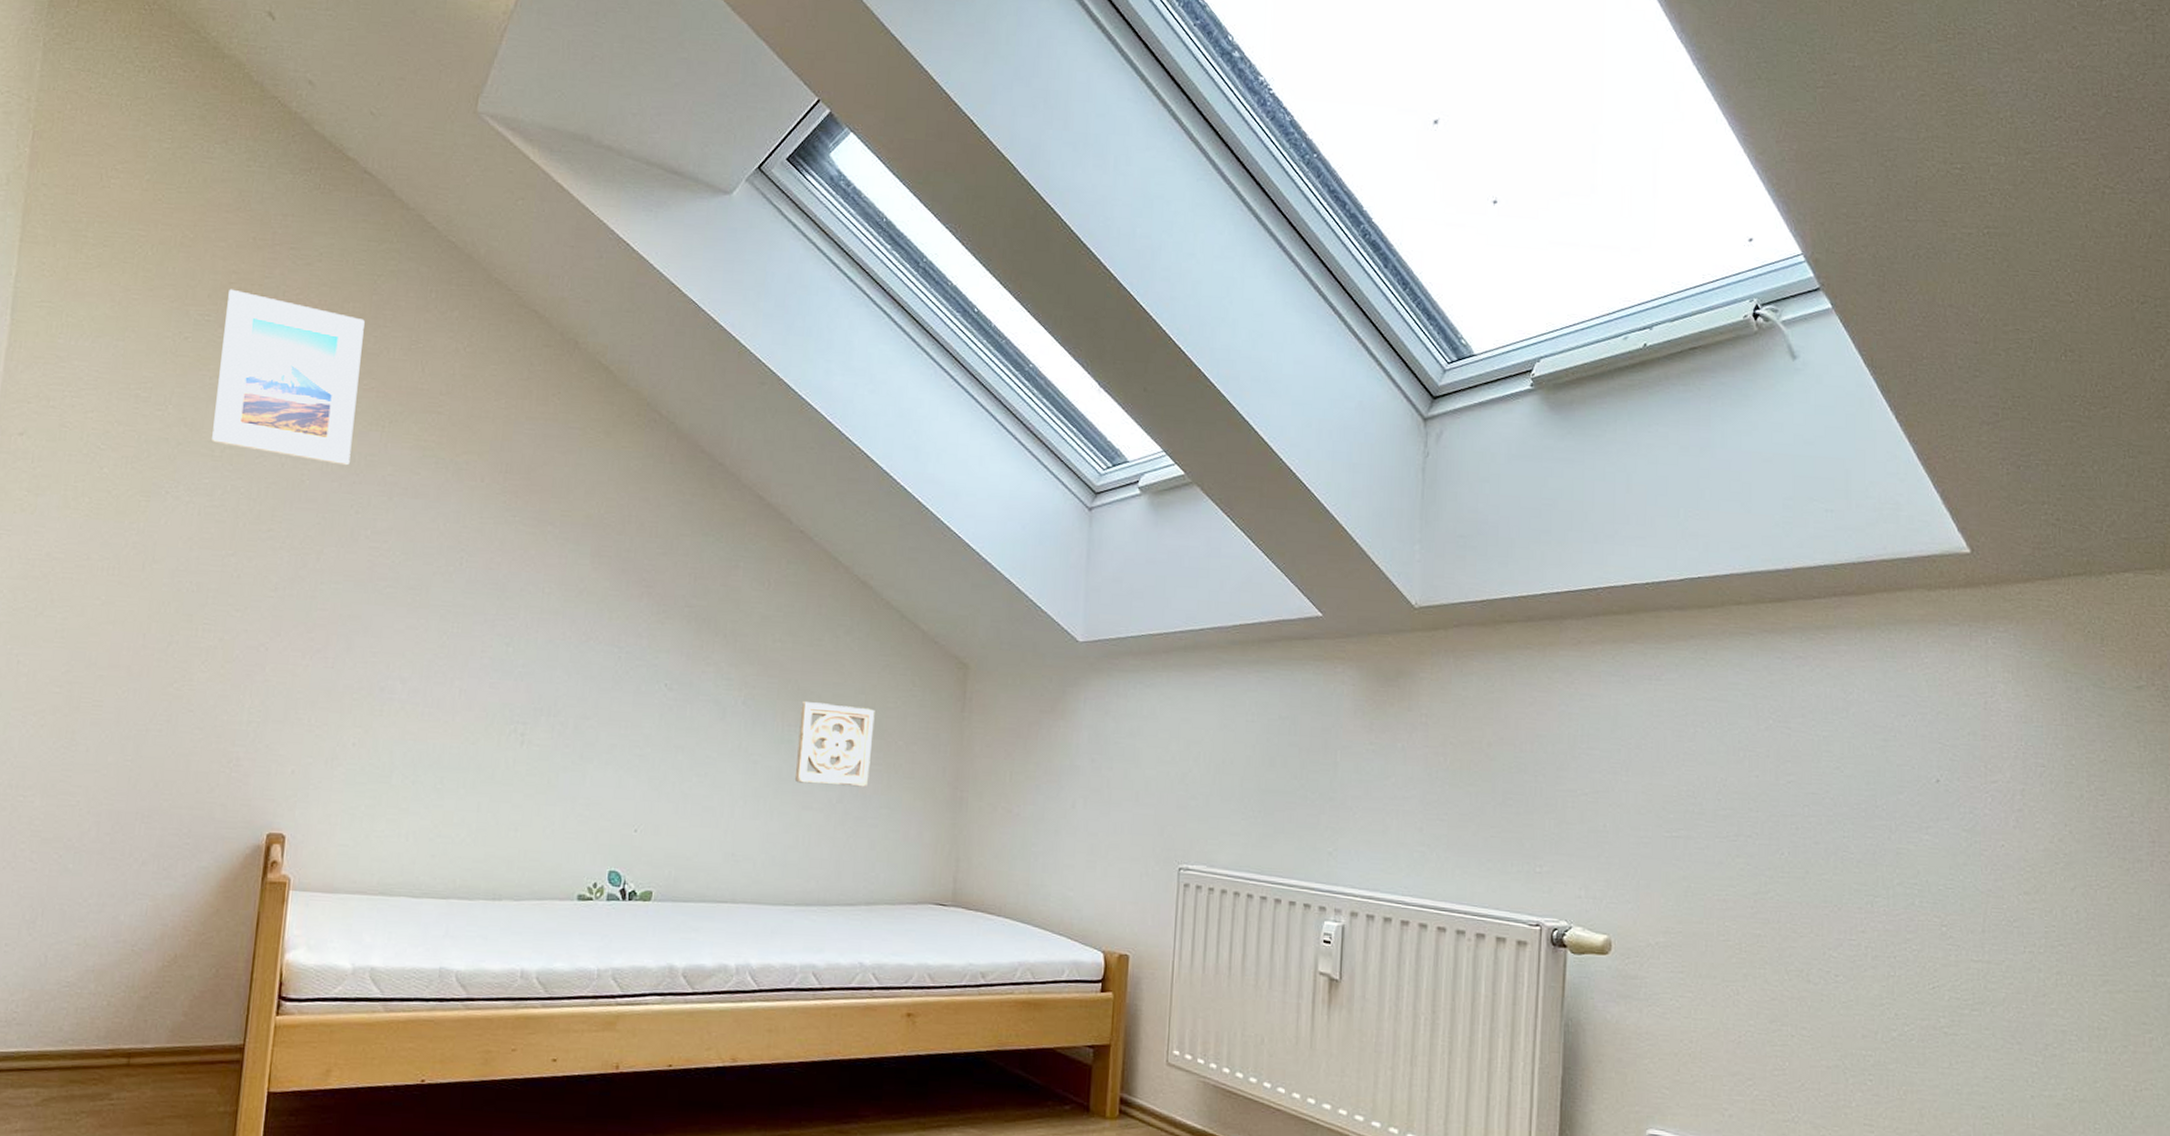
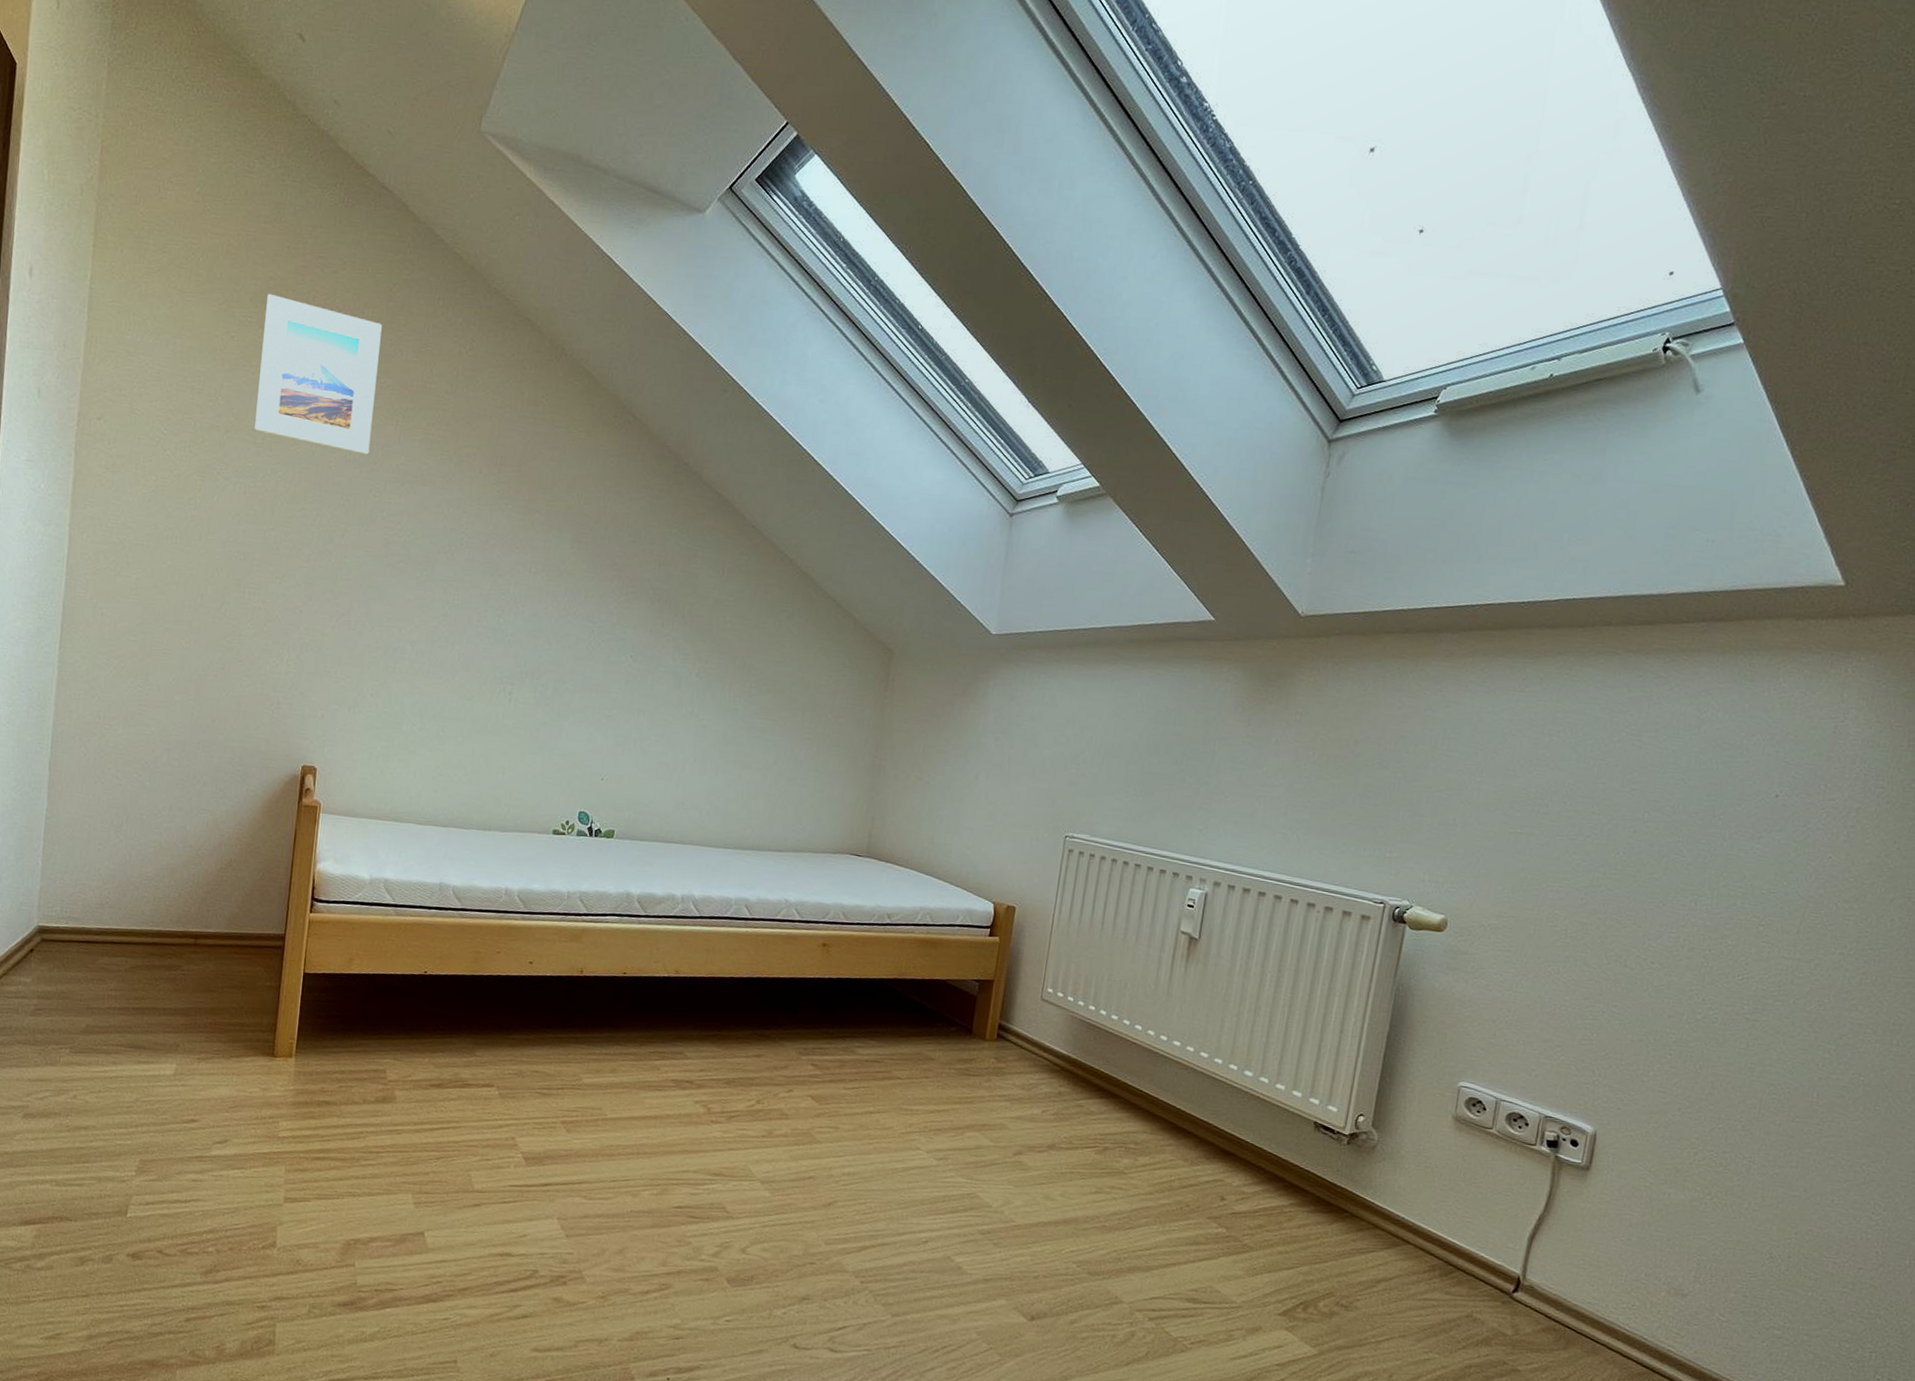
wall ornament: present [794,702,875,787] -> none [737,676,810,753]

